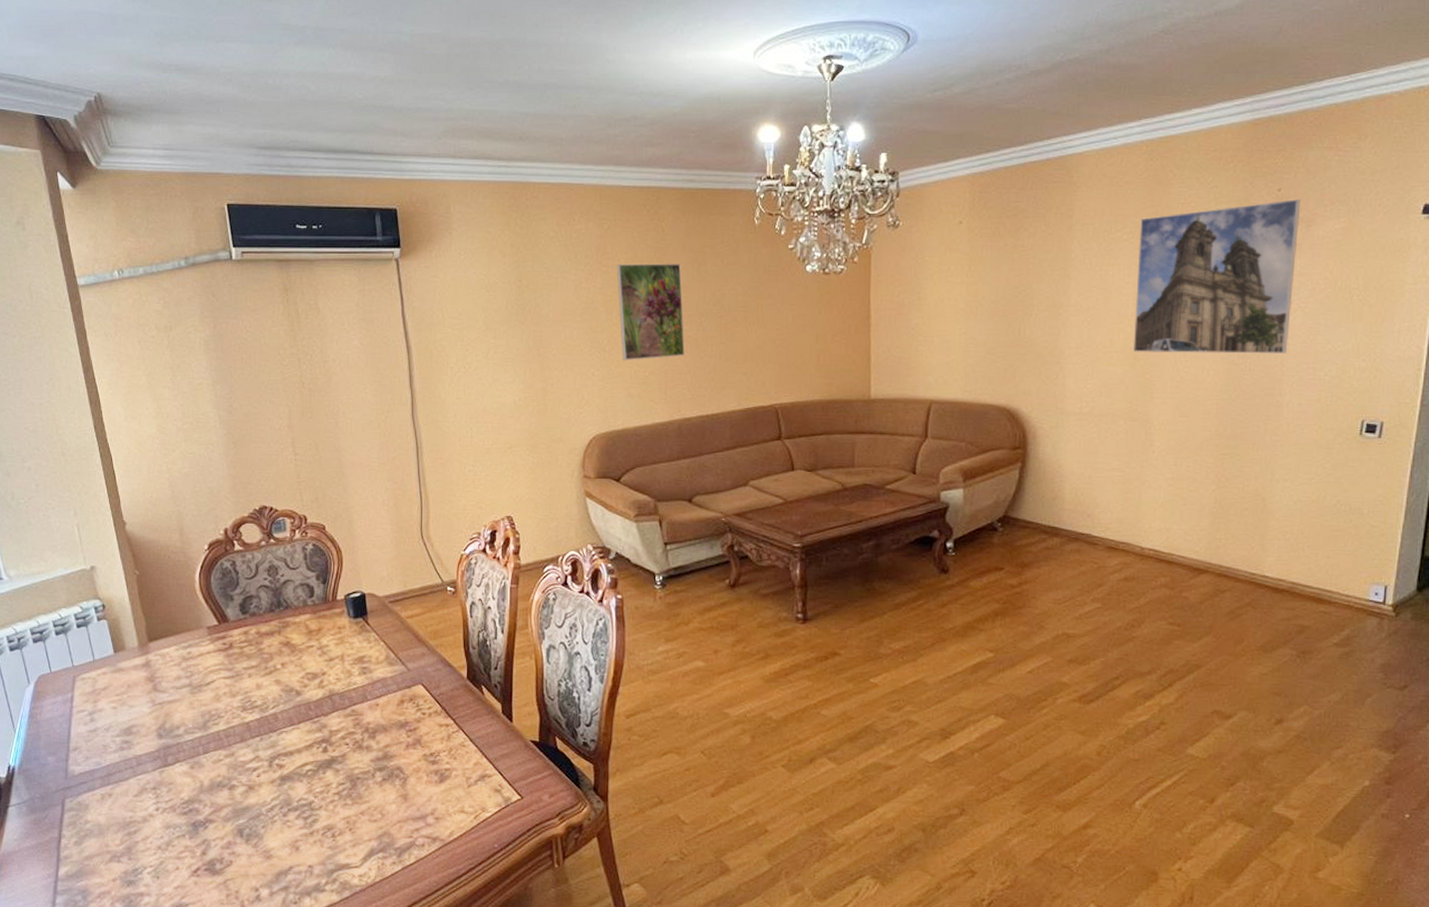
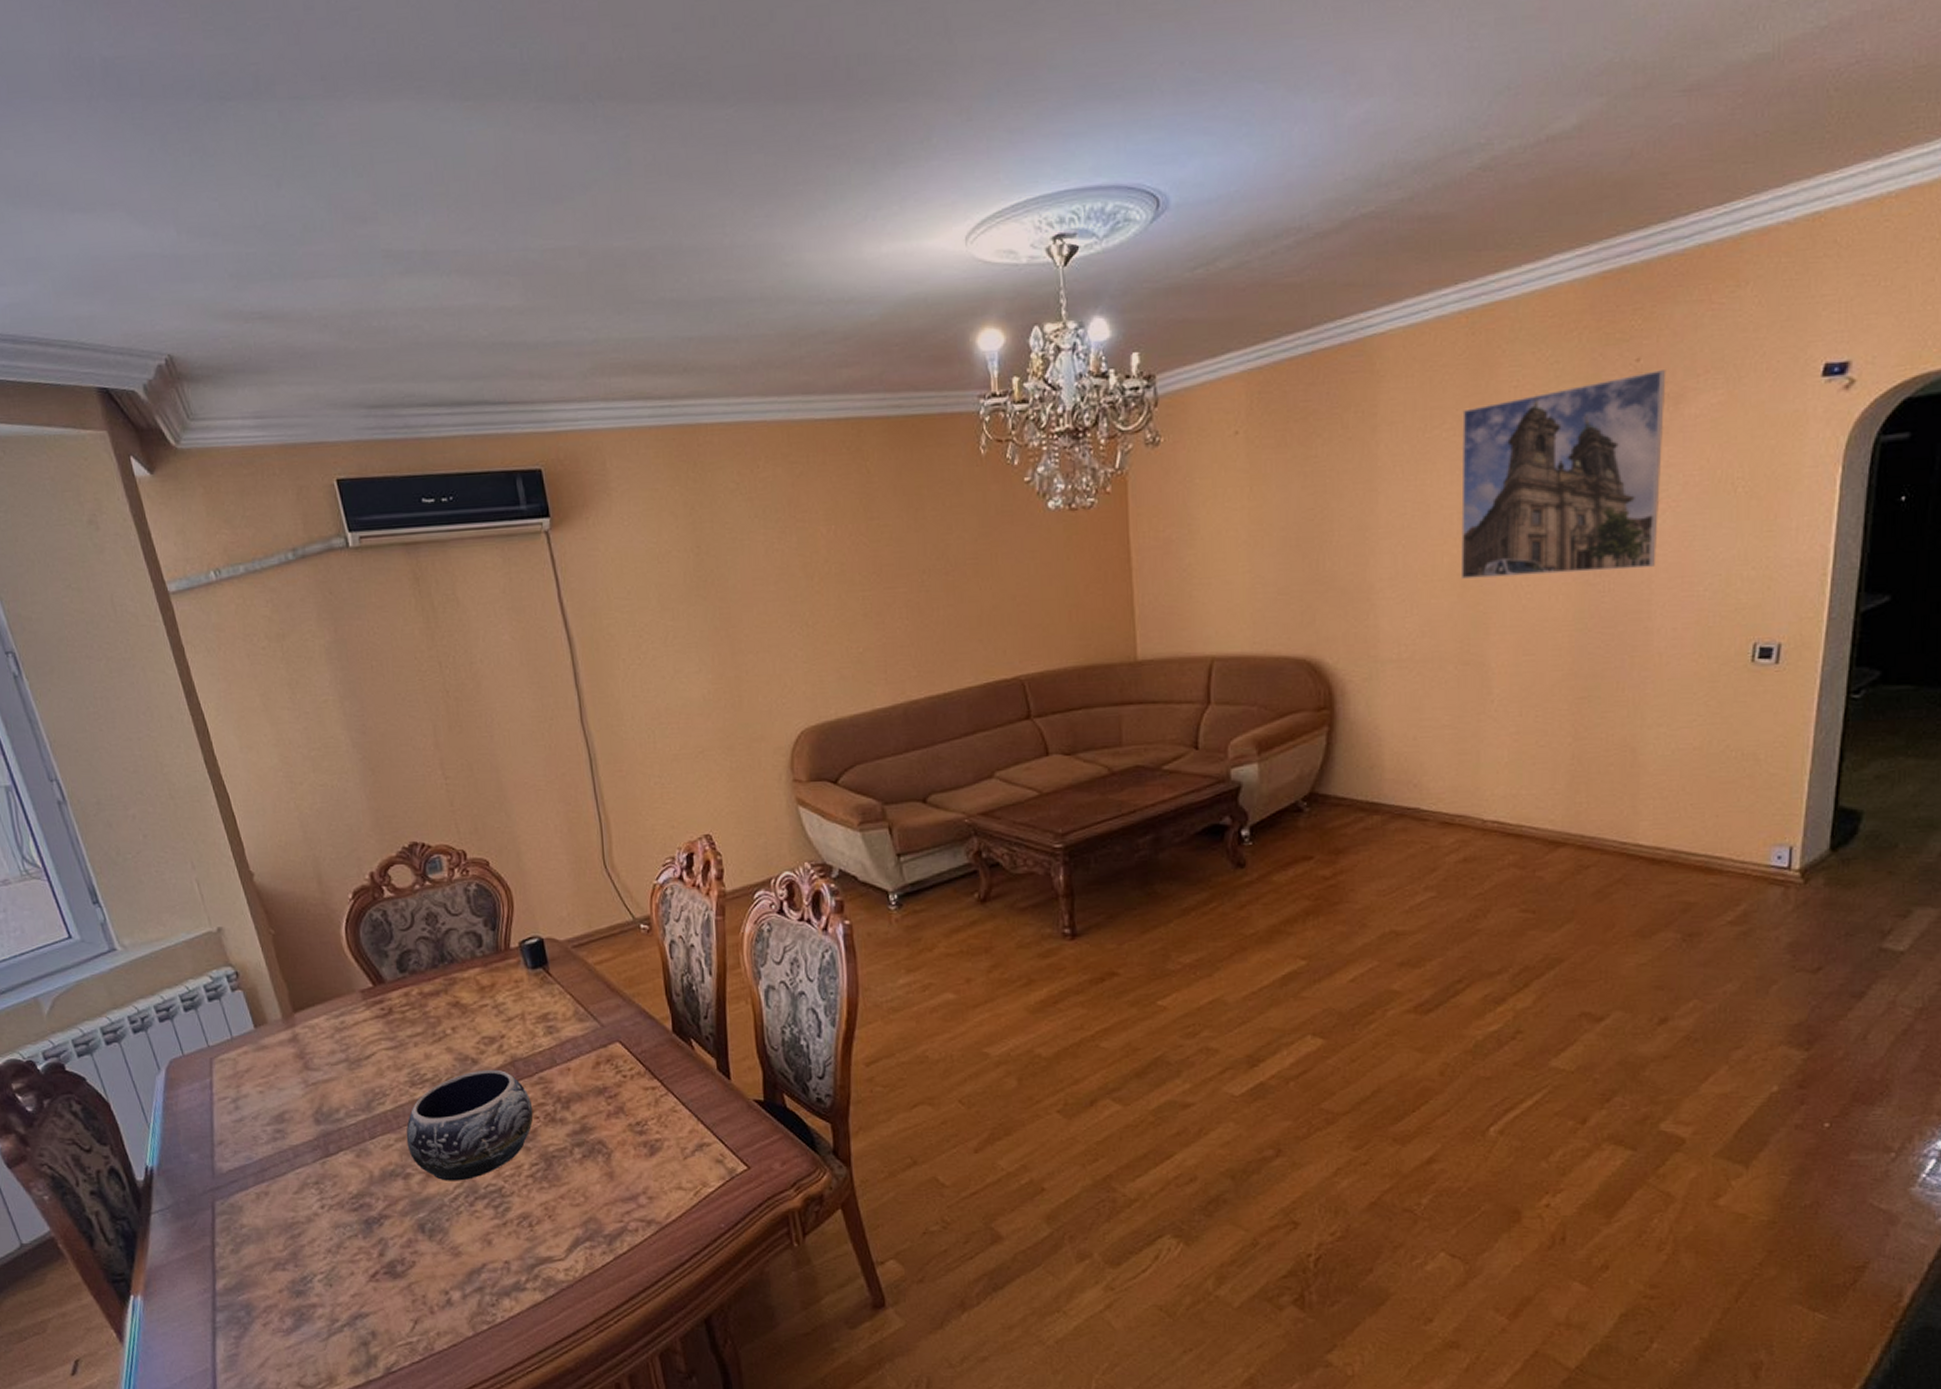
decorative bowl: none [234,700,344,794] -> present [406,1069,534,1181]
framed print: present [616,263,685,360] -> none [814,511,906,635]

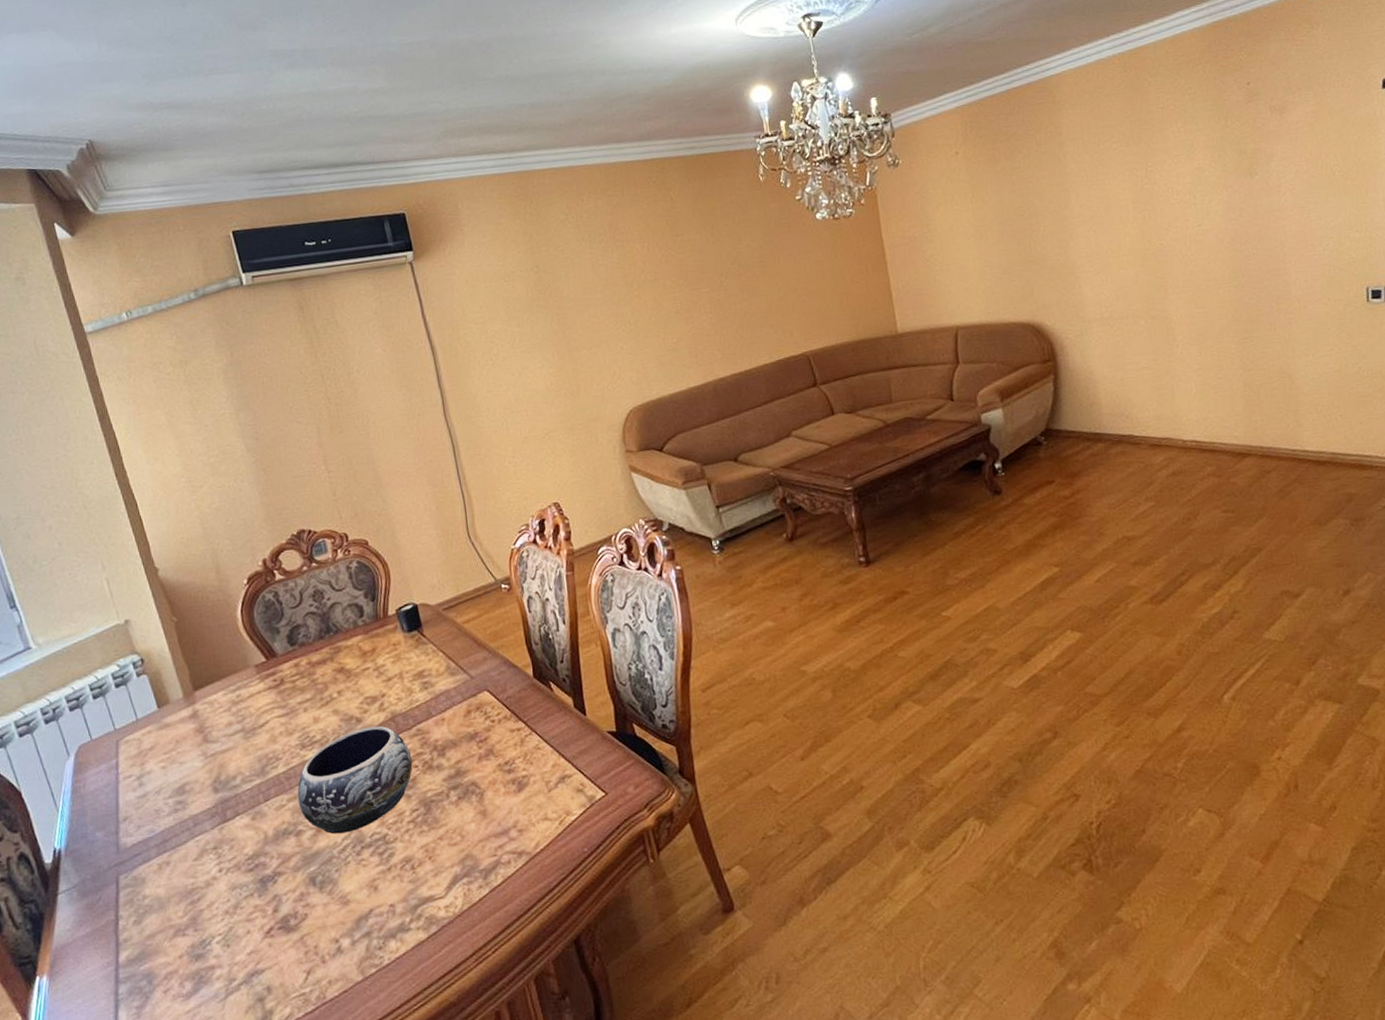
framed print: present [1461,370,1666,579] -> none [1125,90,1284,253]

